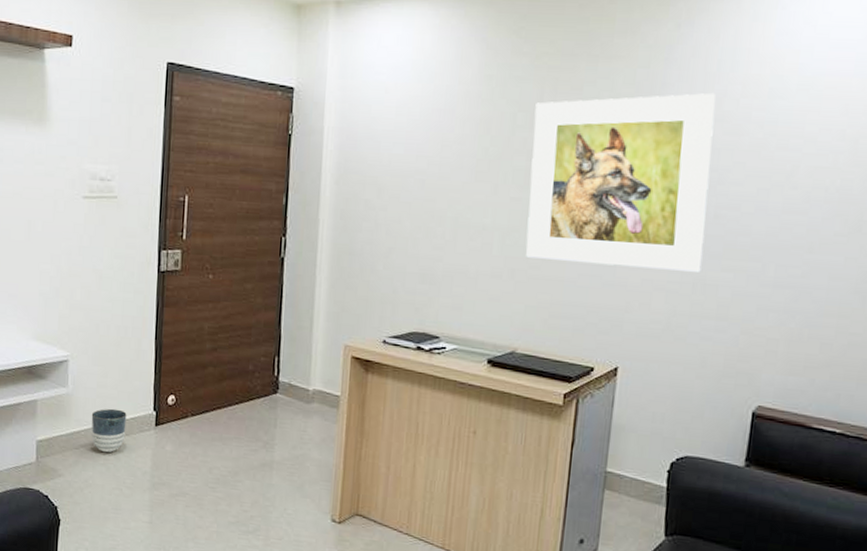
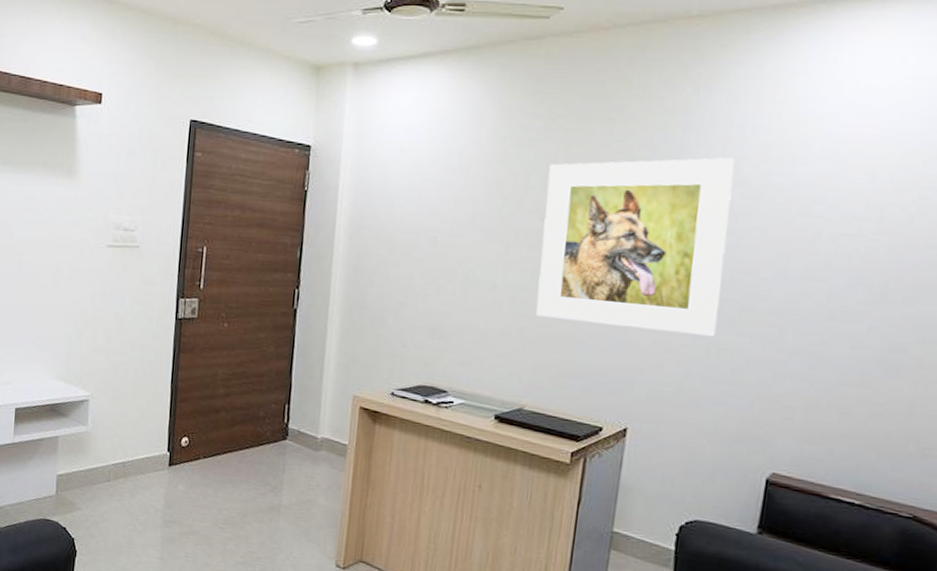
planter: present [91,408,127,453] -> none [108,447,142,490]

